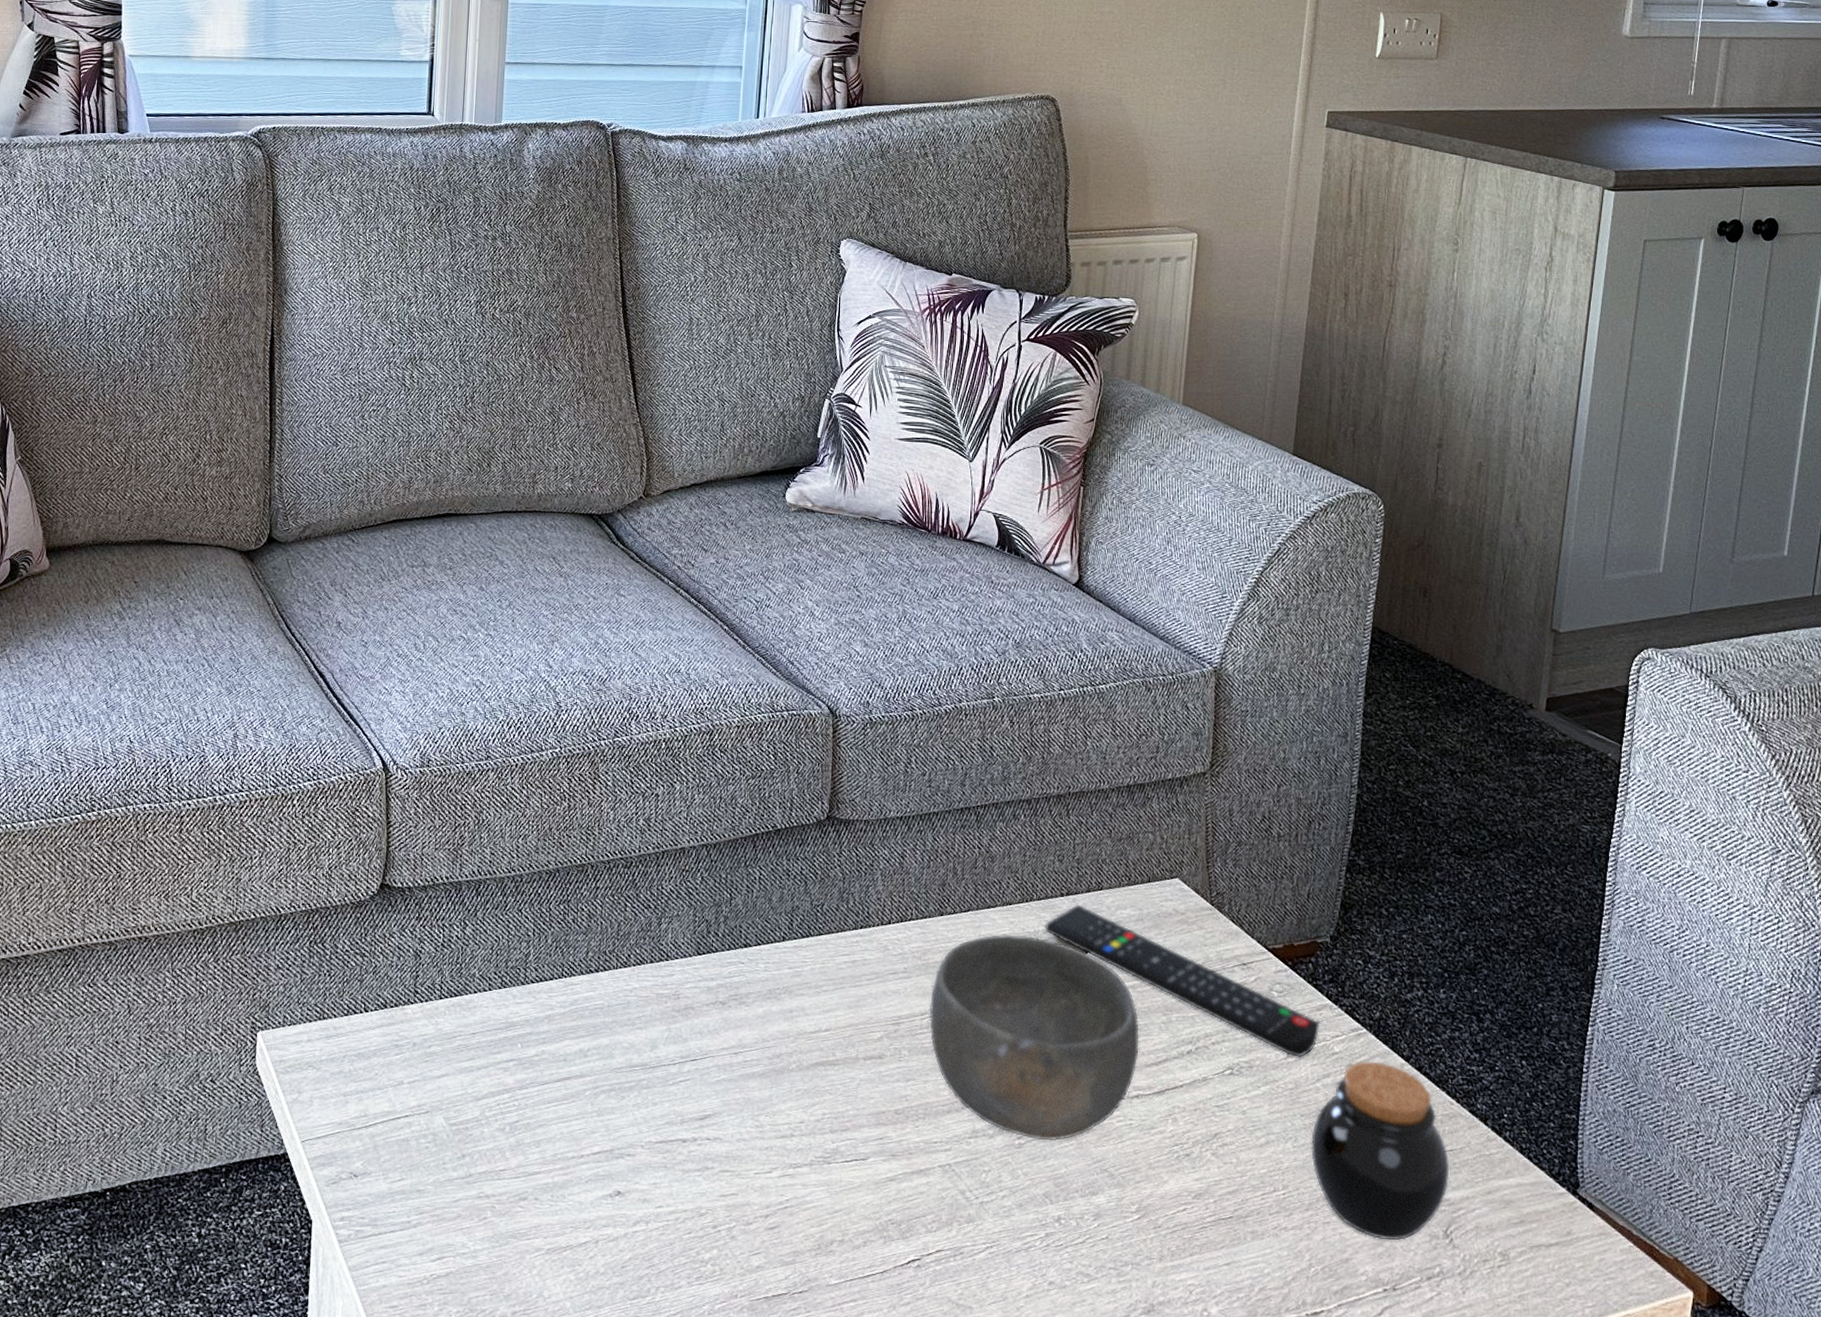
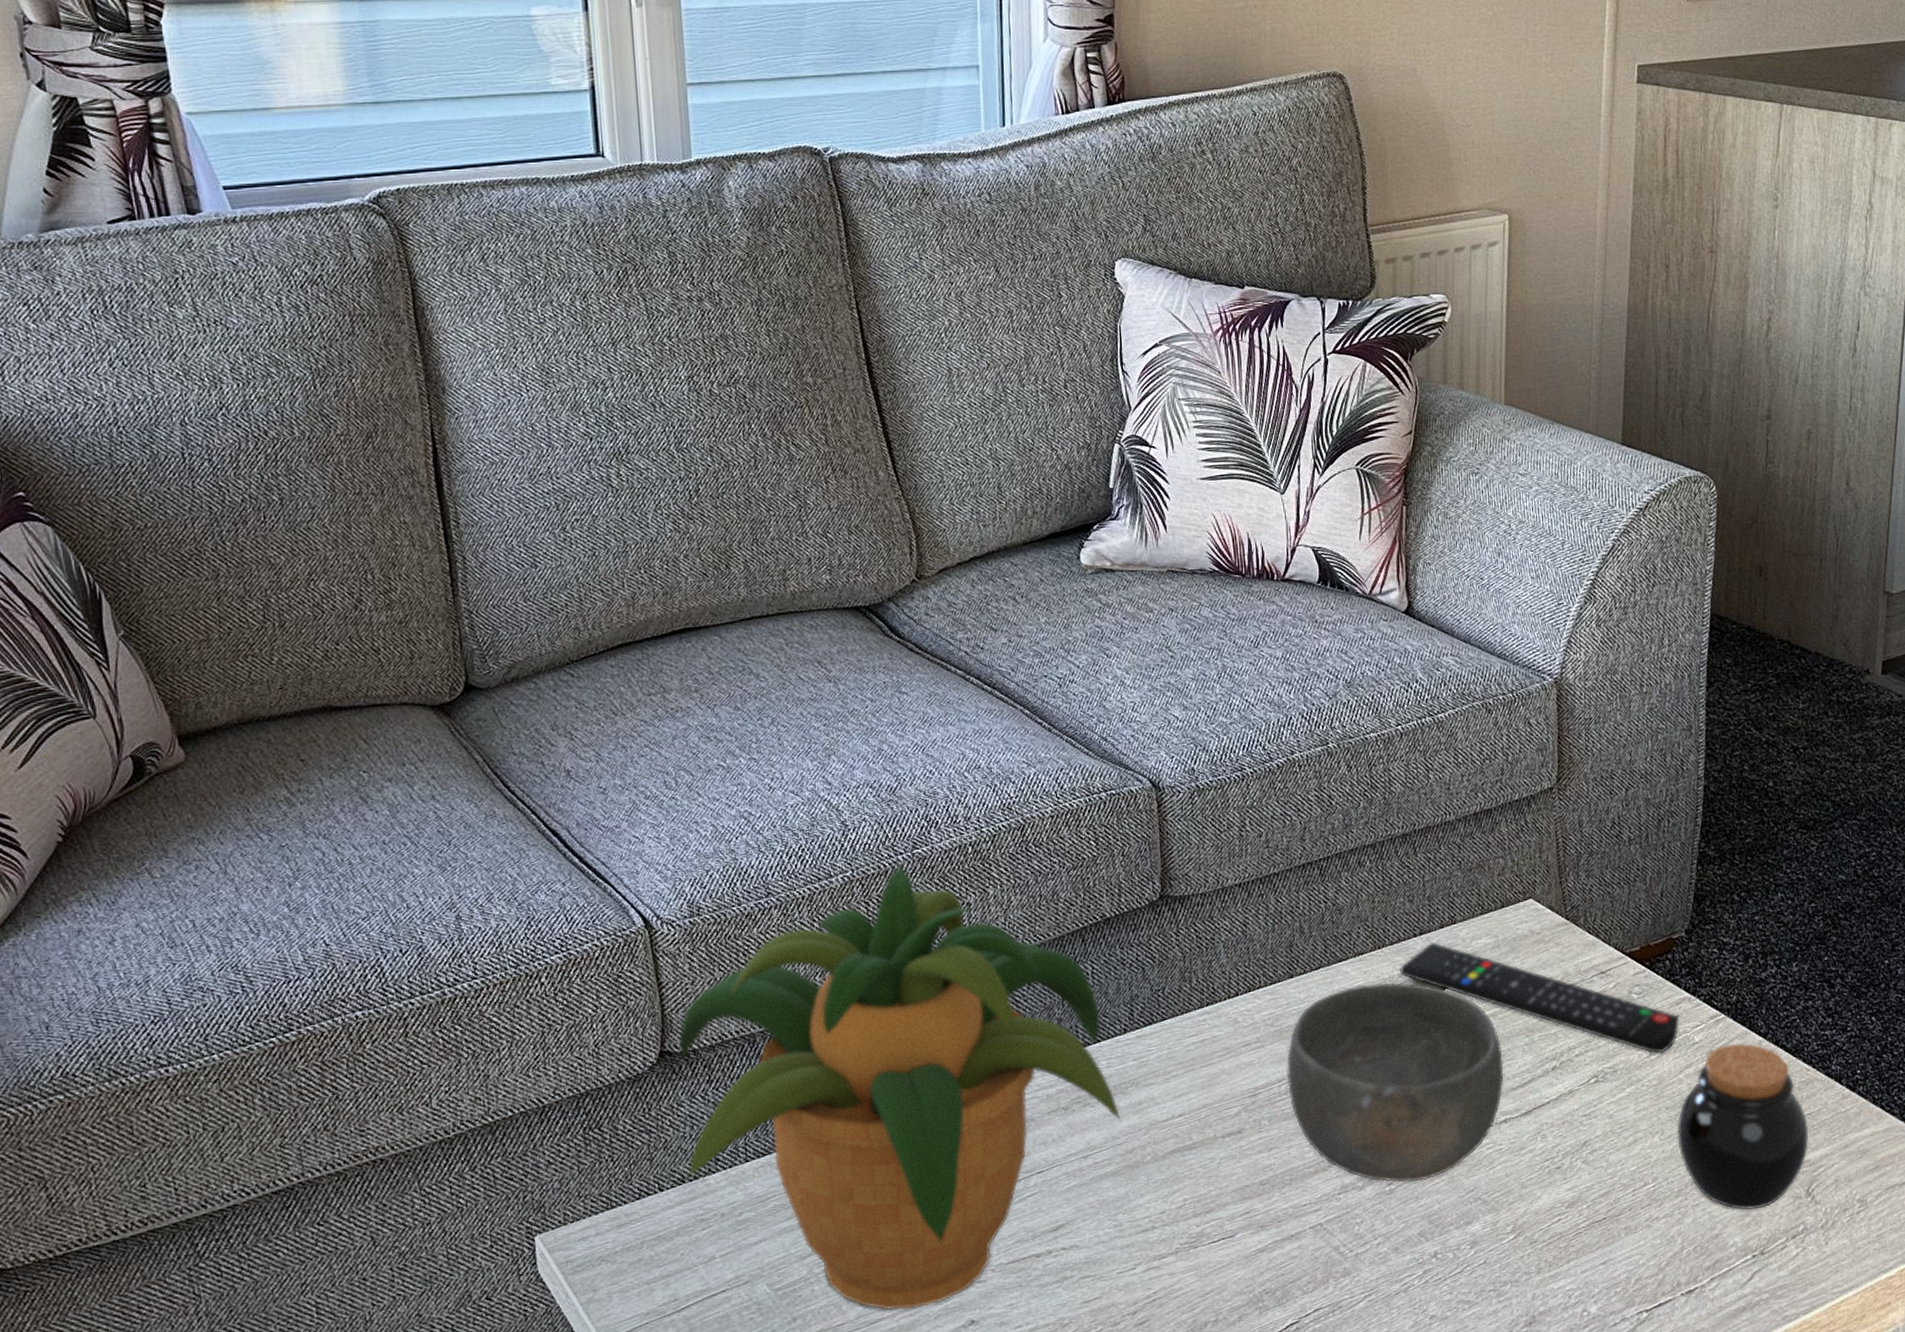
potted plant: none [390,750,773,1169] -> present [678,866,1122,1311]

